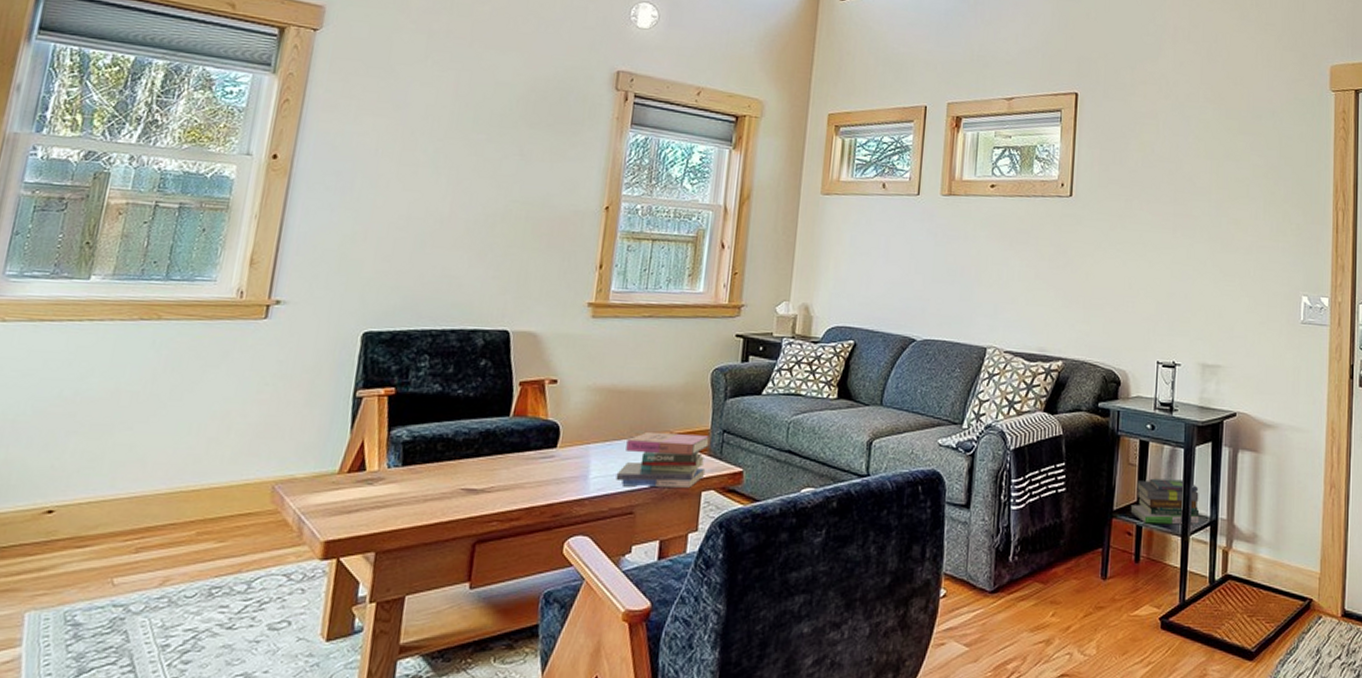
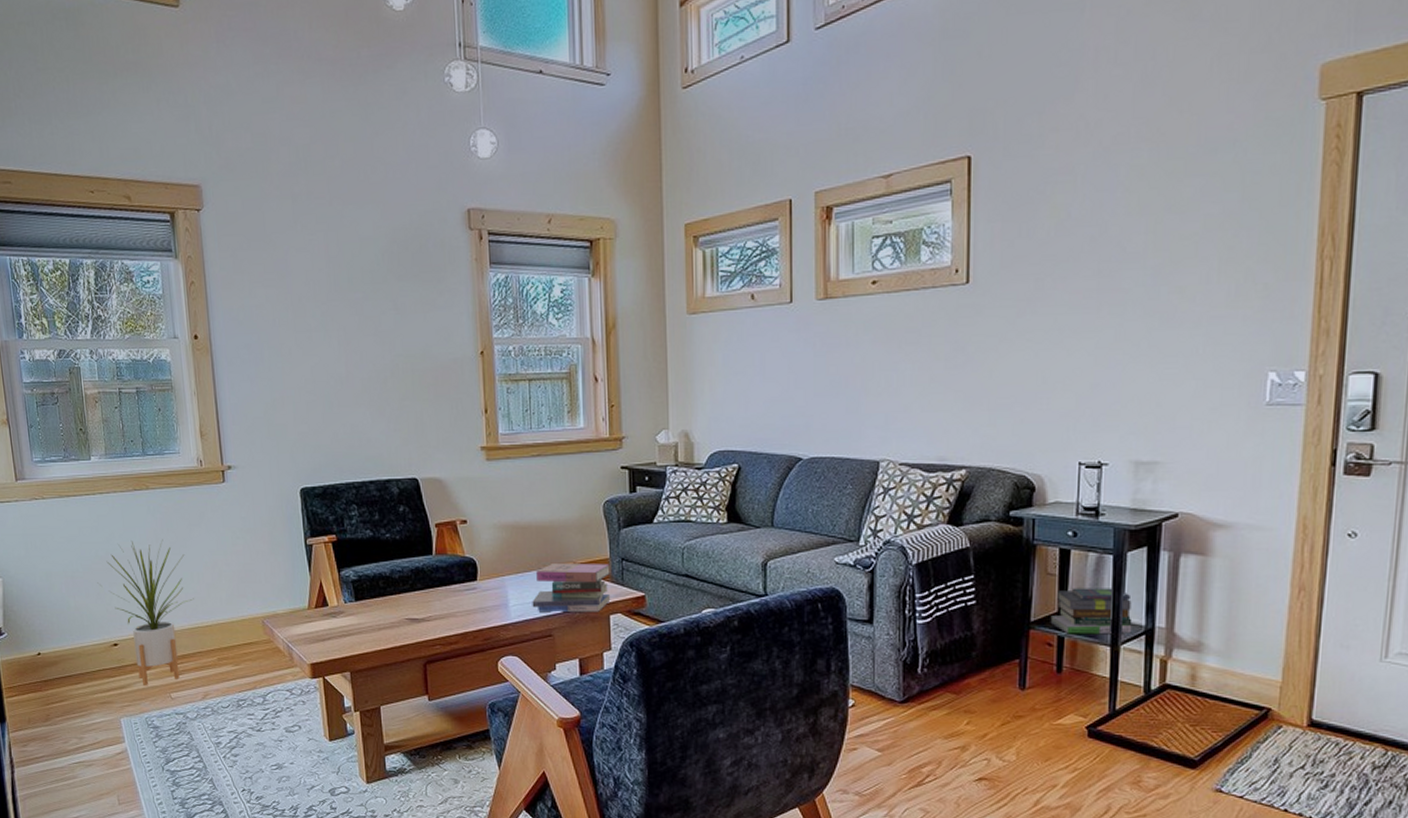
house plant: none [49,380,188,568] -> present [97,539,194,686]

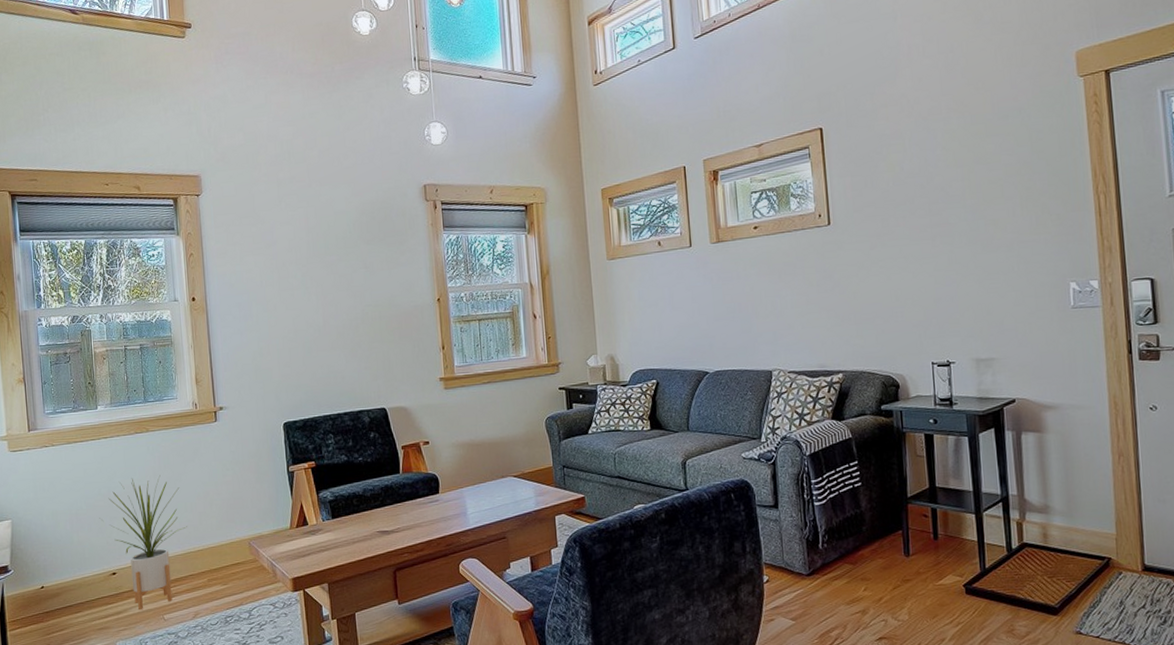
books: present [532,562,611,612] -> none [487,471,555,517]
books: present [1050,588,1133,635] -> none [923,464,991,506]

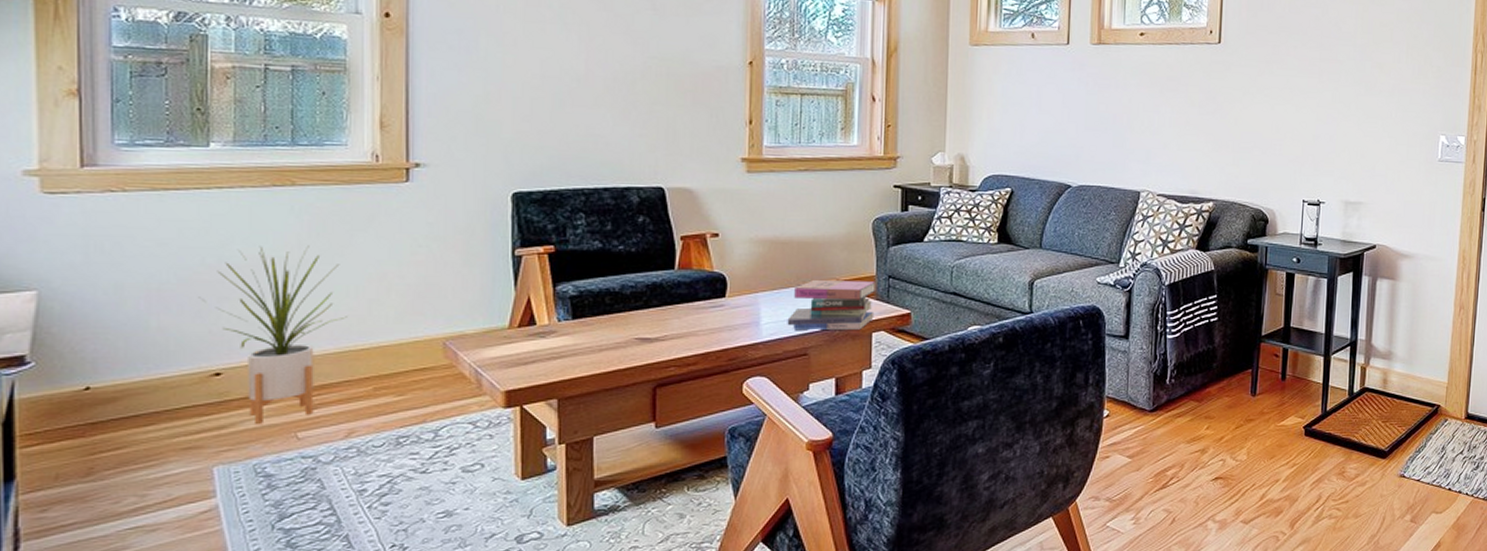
books: none [487,471,555,517] -> present [787,279,876,330]

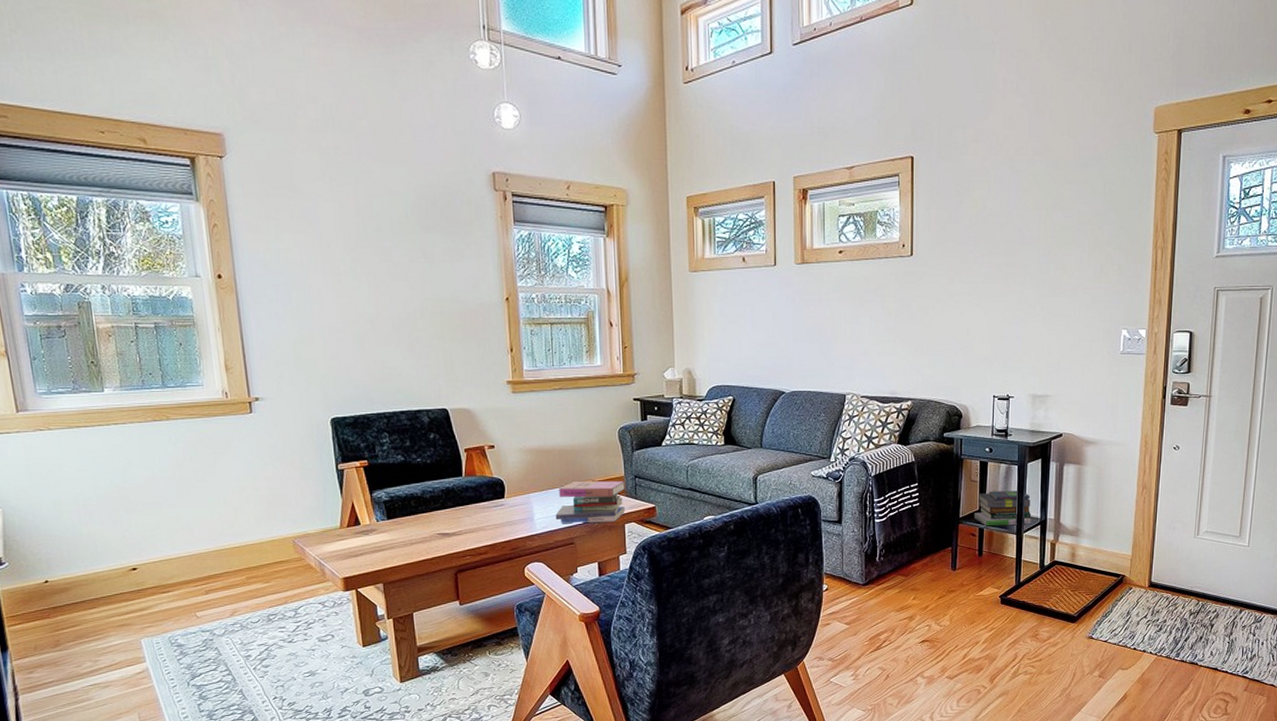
house plant: present [199,245,347,425] -> none [113,467,220,607]
books: none [1277,306,1341,346] -> present [973,490,1032,526]

